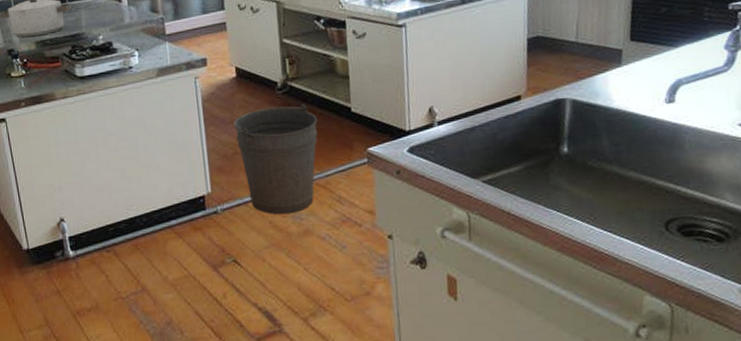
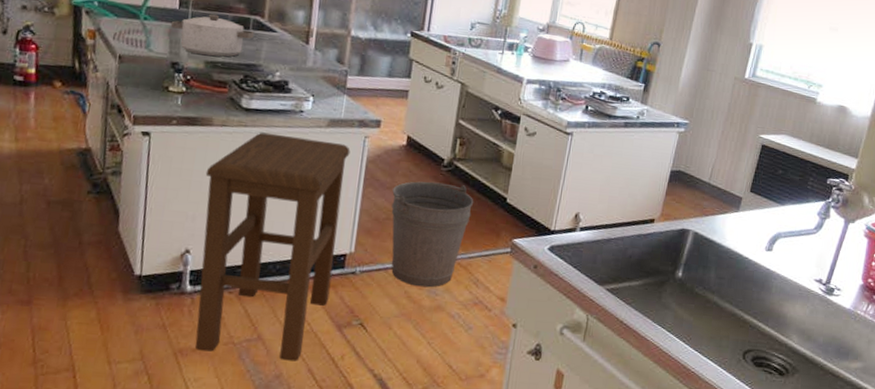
stool: none [60,90,198,309] -> present [195,132,350,362]

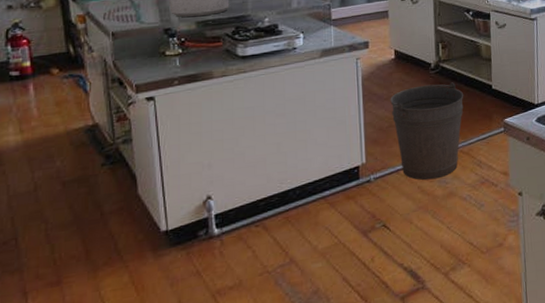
stool: present [195,132,350,362] -> none [214,69,350,287]

